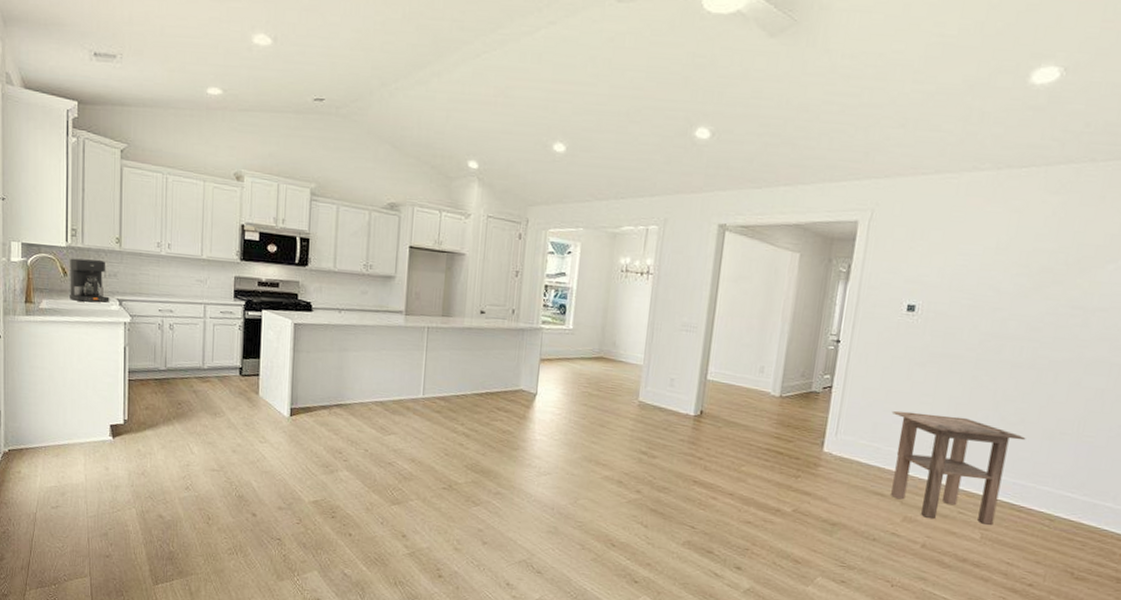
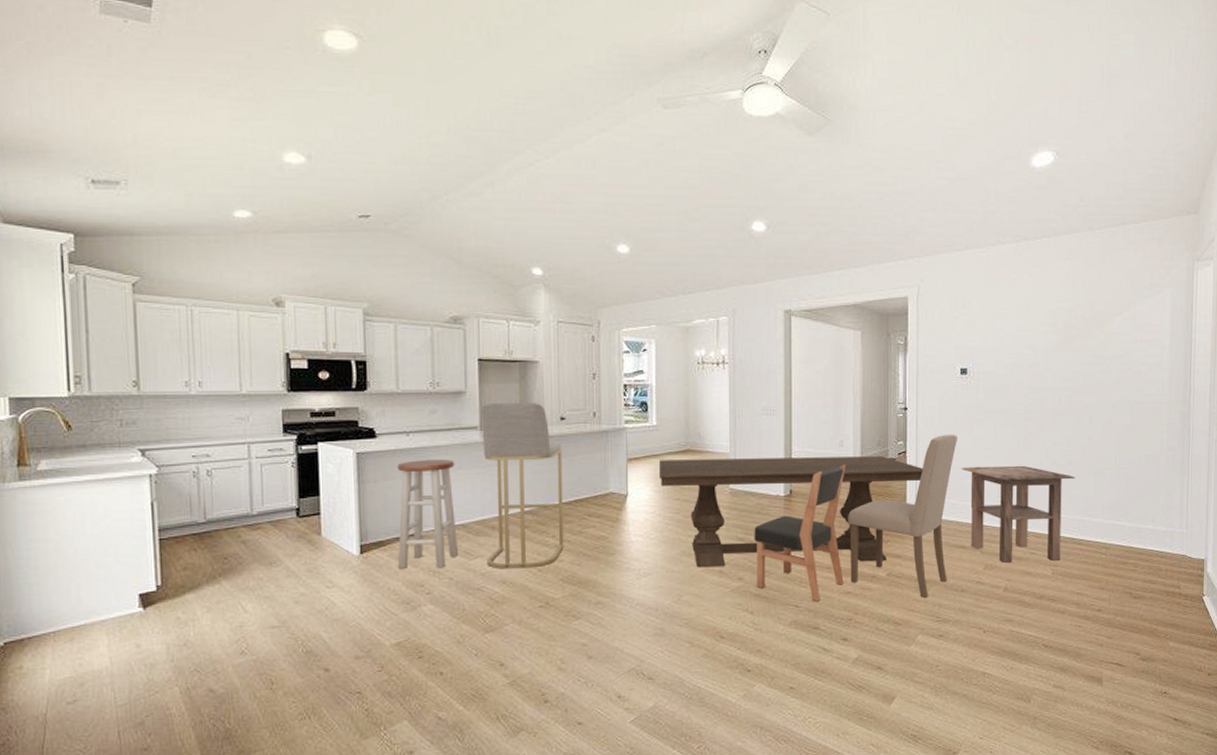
coffee maker: present [70,258,110,303] -> none [74,407,129,457]
bar stool: none [320,336,380,440] -> present [397,460,459,570]
bar stool: none [399,289,479,451] -> present [480,402,564,569]
dining table: none [569,364,848,497] -> present [658,456,923,568]
dining chair: none [654,392,763,527] -> present [754,465,845,602]
dining chair: none [752,373,893,541] -> present [848,434,957,598]

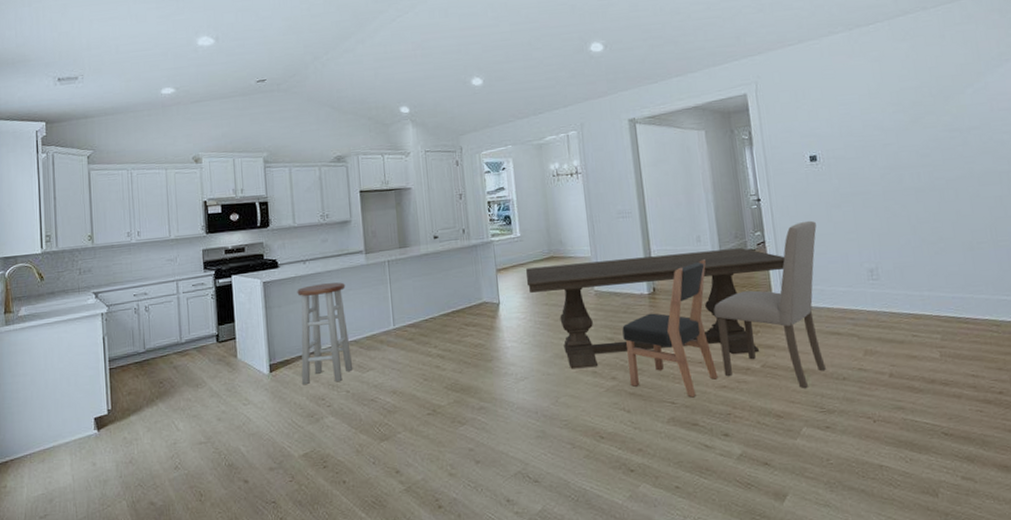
bar stool: present [480,402,564,569] -> none [364,225,446,380]
side table: present [961,465,1075,562] -> none [824,246,950,347]

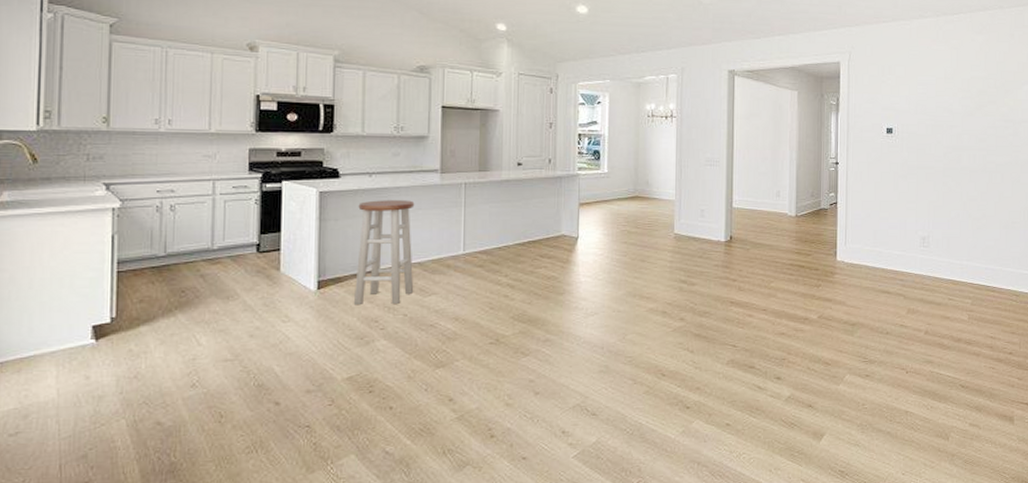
dining table: present [526,248,785,369] -> none [608,205,852,308]
dining chair: present [622,259,718,398] -> none [696,214,782,342]
dining chair: present [713,220,826,388] -> none [783,187,883,339]

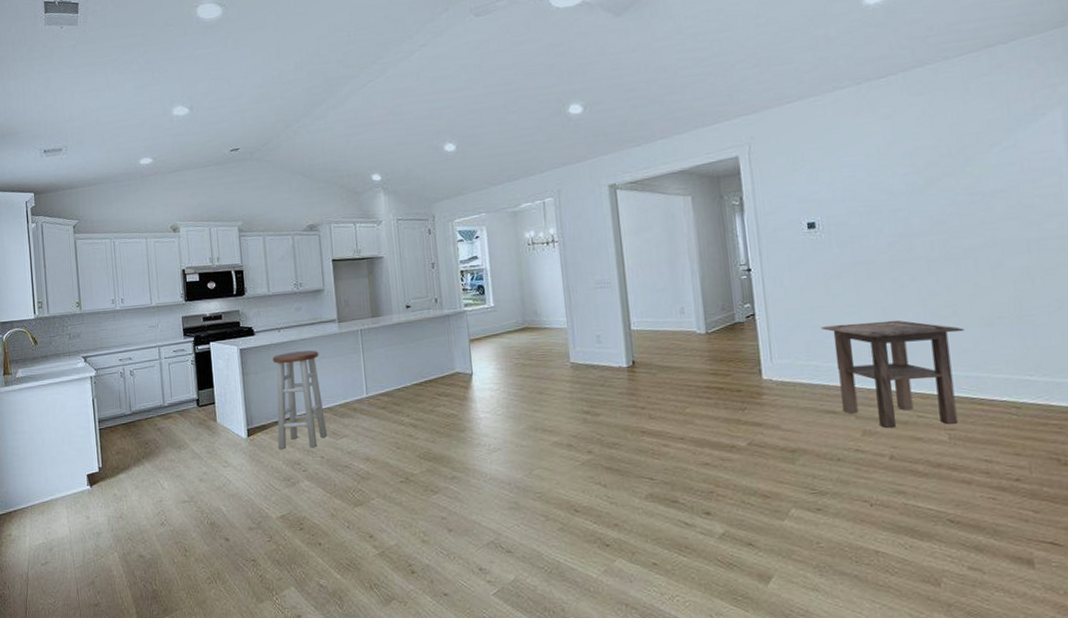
side table: none [886,217,989,307] -> present [820,320,965,428]

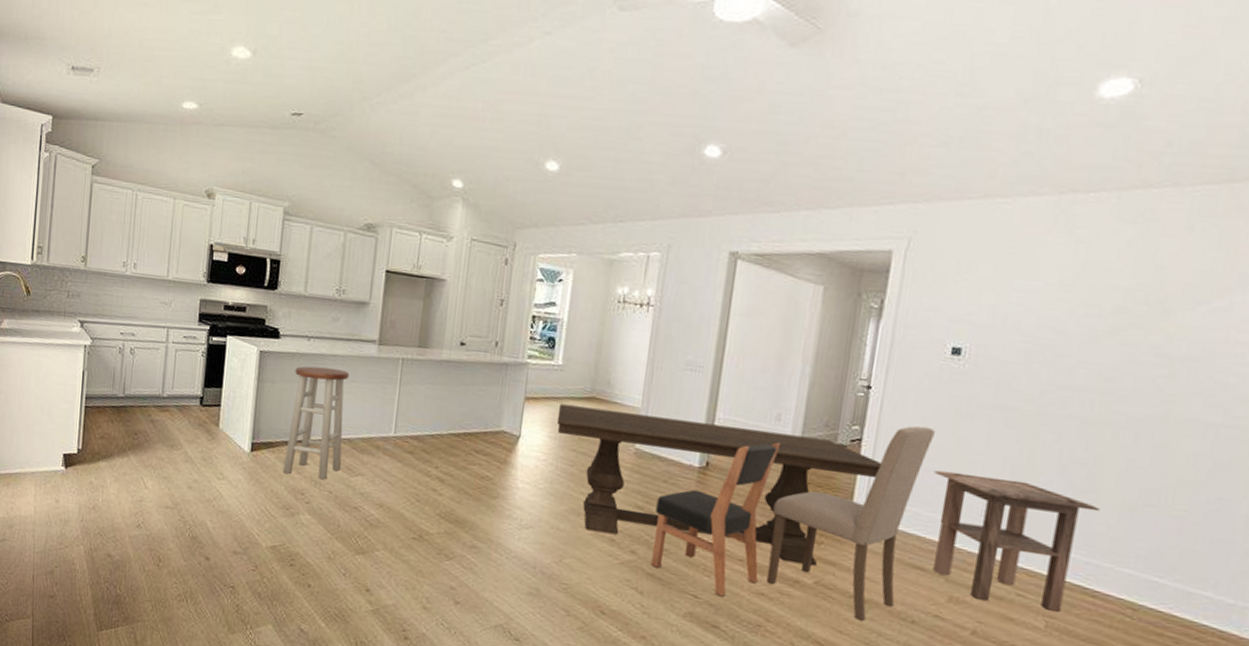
dining table: none [499,320,777,442] -> present [556,404,881,567]
dining chair: none [599,332,700,474] -> present [651,442,780,597]
dining chair: none [697,292,819,468] -> present [766,425,935,621]

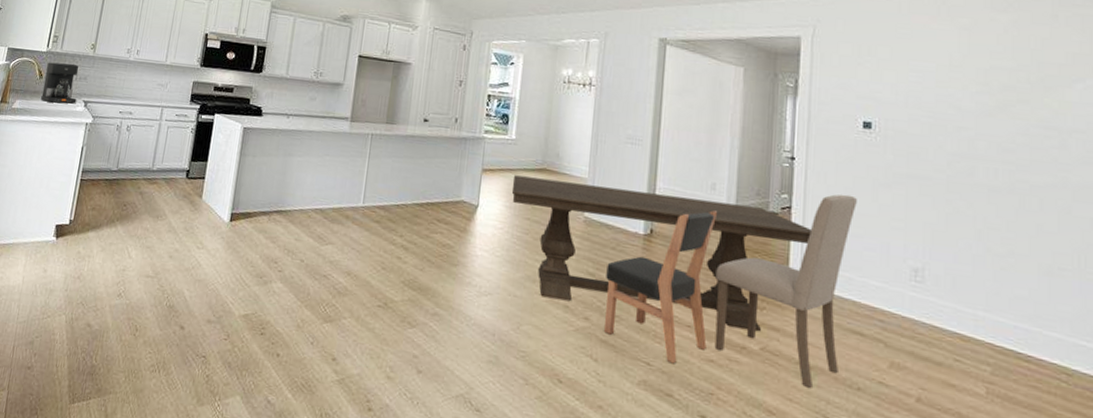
coffee maker: none [31,276,71,324] -> present [40,62,79,104]
bar stool: present [282,366,350,480] -> none [258,141,324,249]
side table: present [933,470,1100,612] -> none [860,236,1020,378]

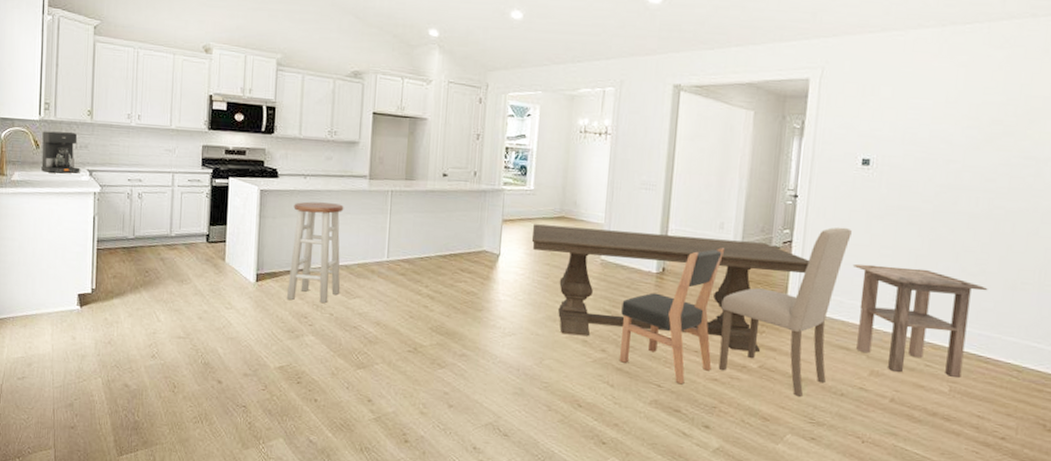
bar stool: none [258,141,324,249] -> present [286,201,344,304]
side table: none [860,236,1020,378] -> present [852,263,988,377]

